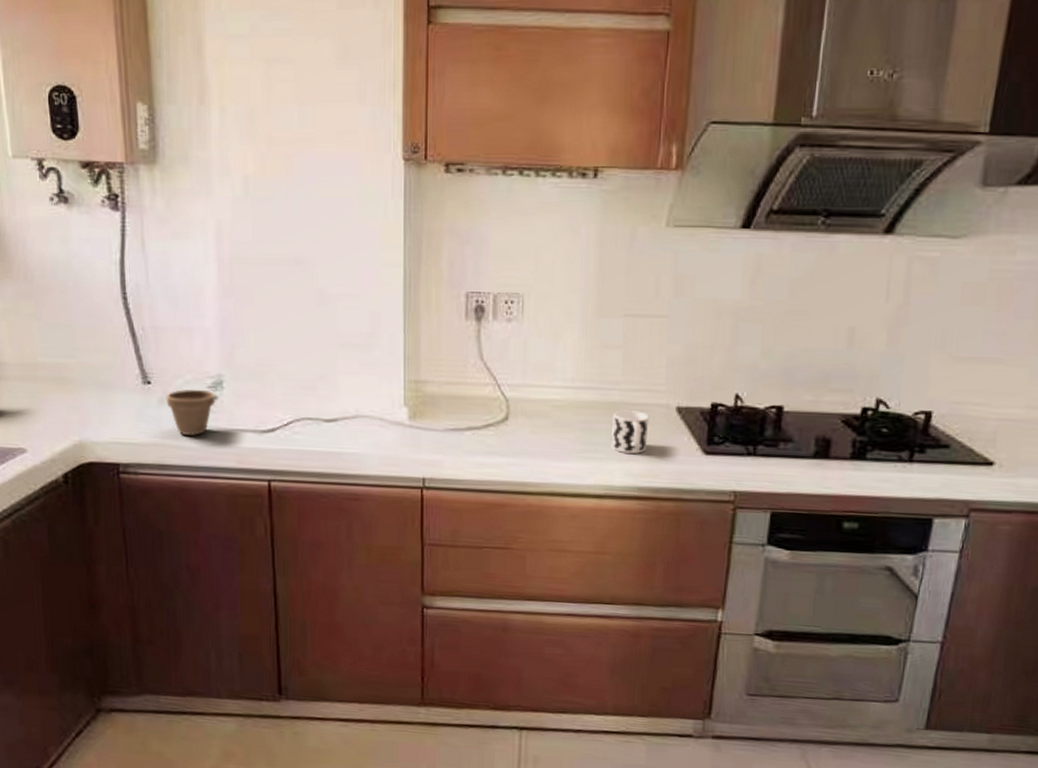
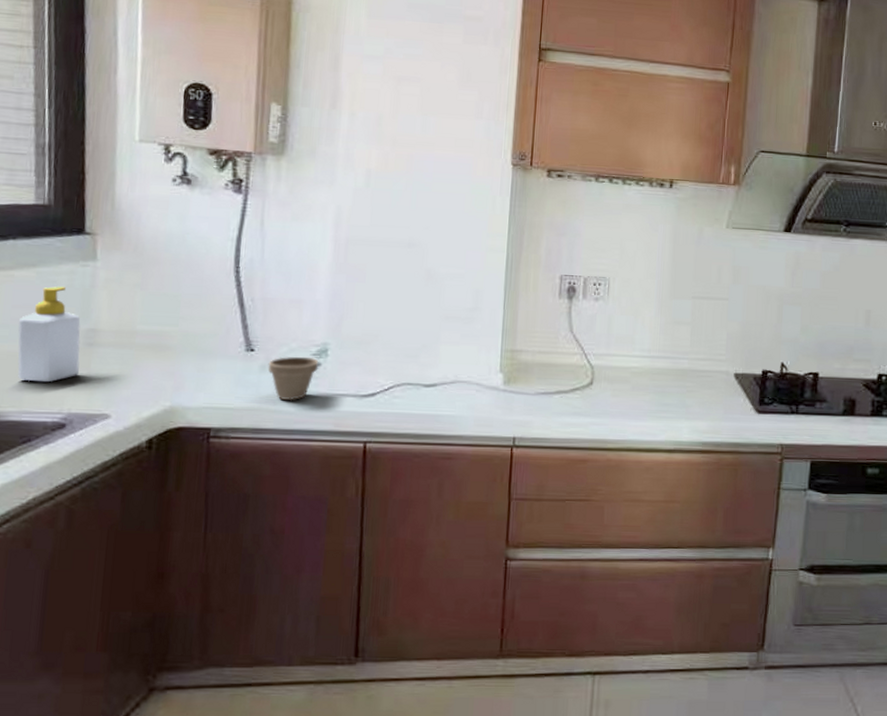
cup: present [611,410,650,454] -> none [681,376,712,413]

